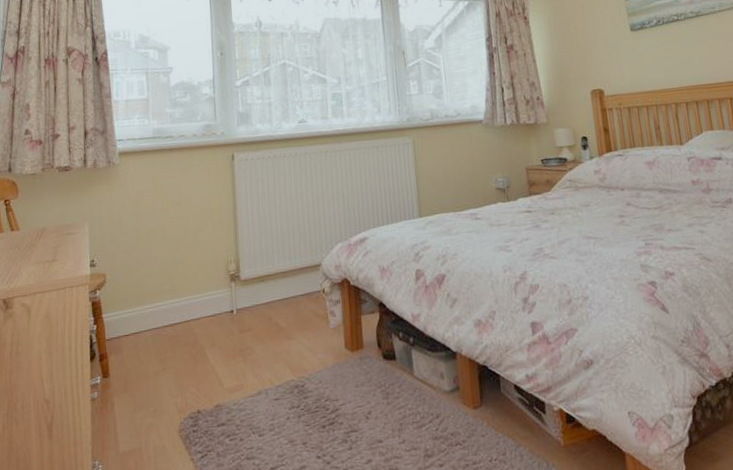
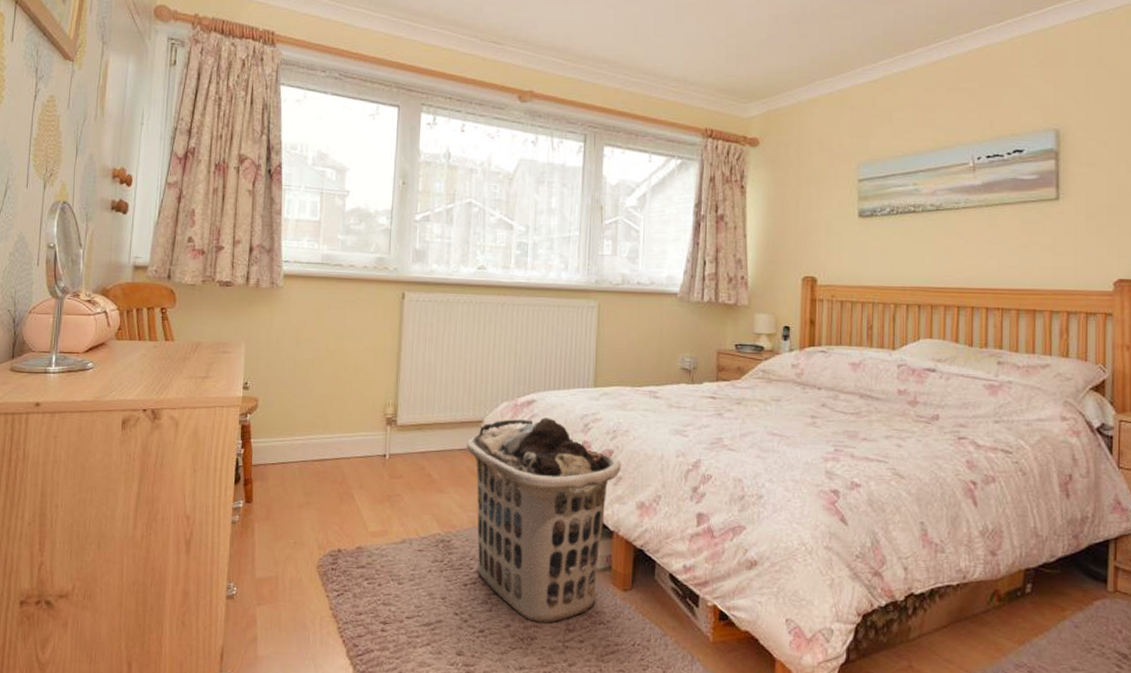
clothes hamper: none [308,252,455,454] -> present [466,418,621,624]

